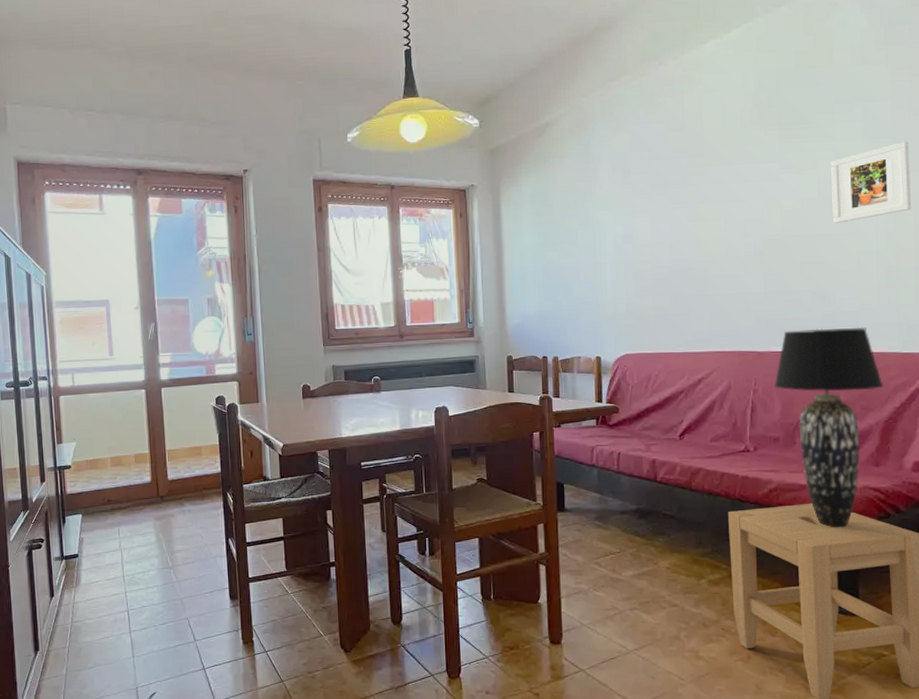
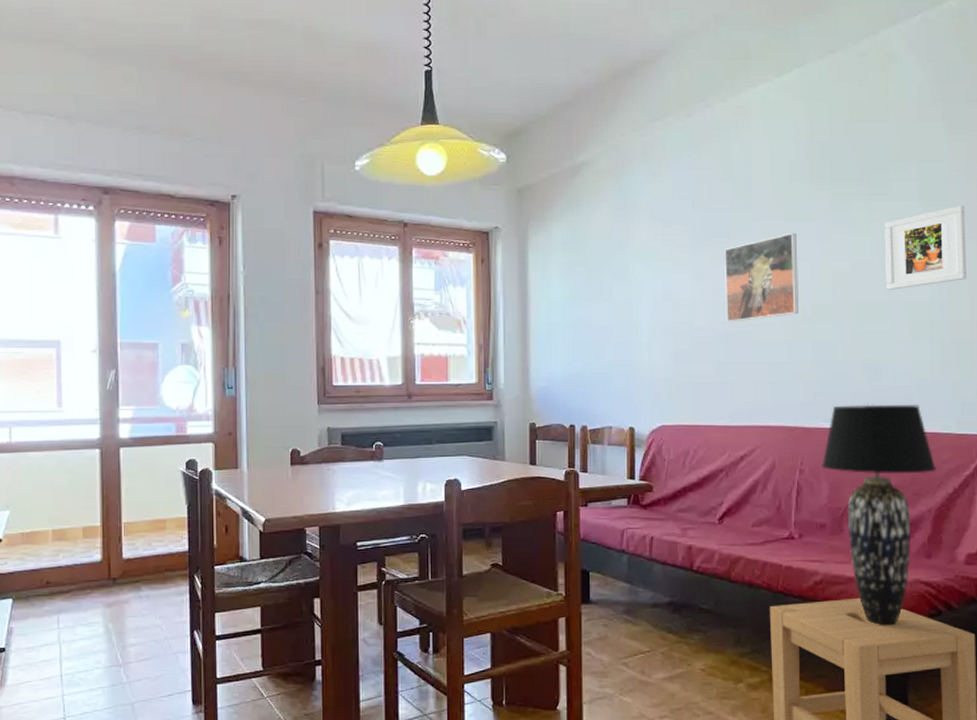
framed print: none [680,176,750,260] -> present [725,233,799,323]

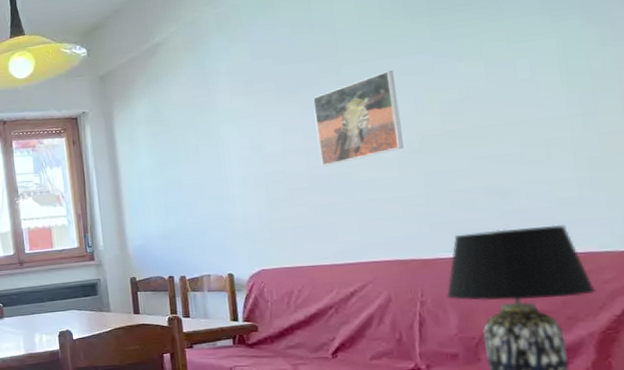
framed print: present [885,205,966,290] -> none [500,8,616,111]

